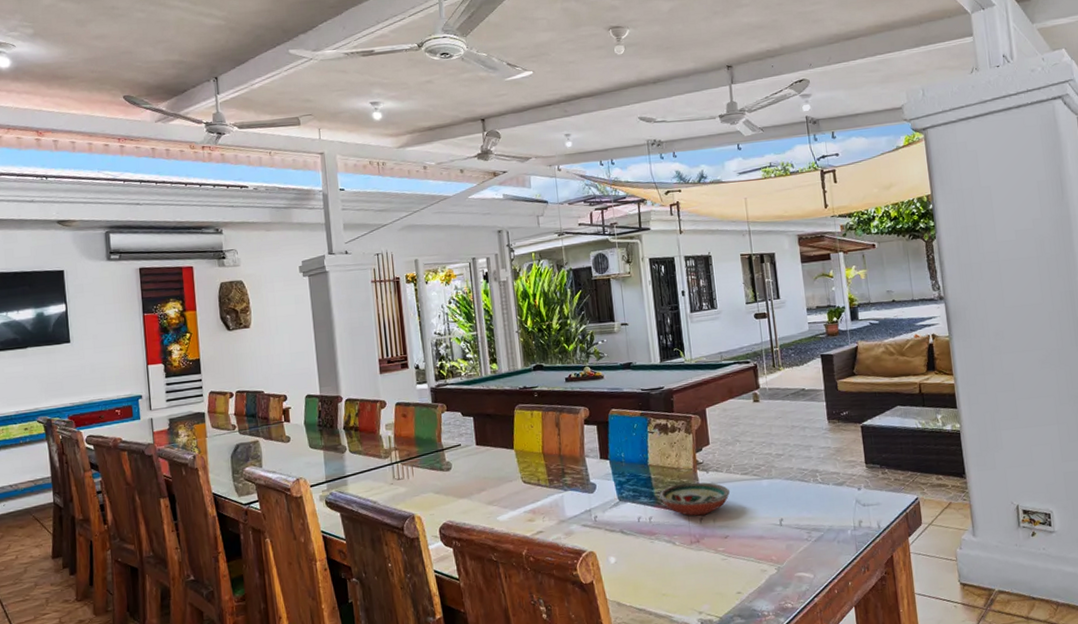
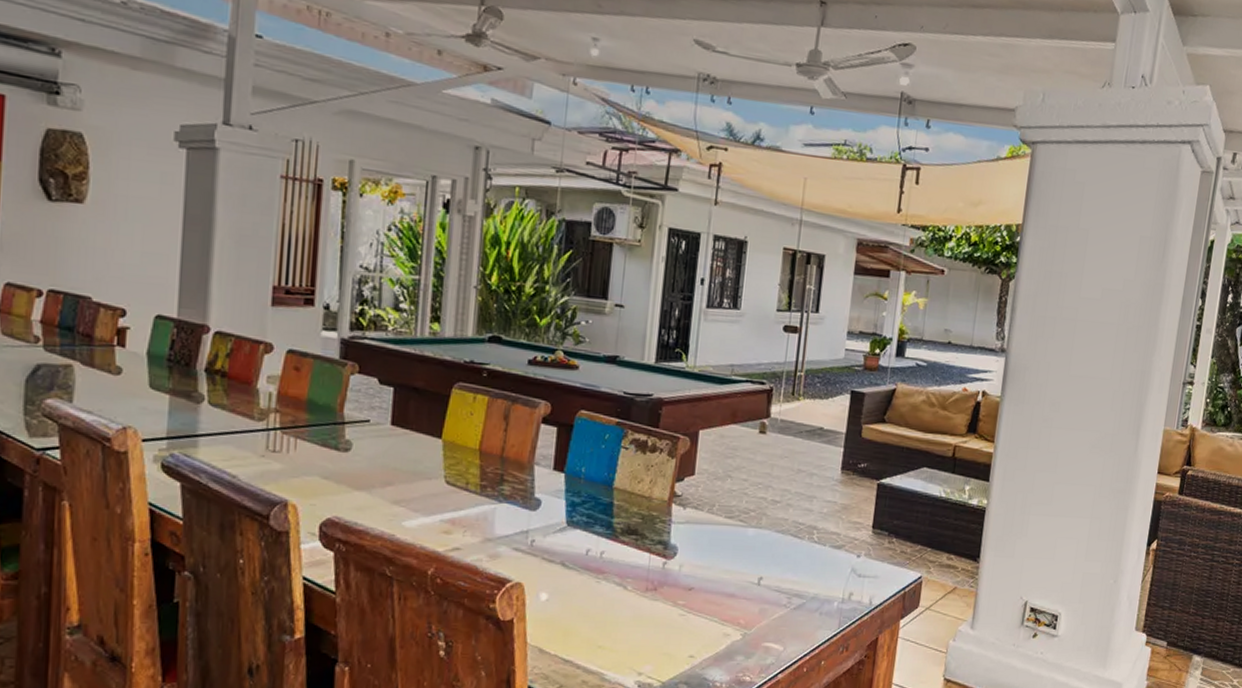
decorative bowl: present [659,482,731,516] -> none [619,517,708,559]

